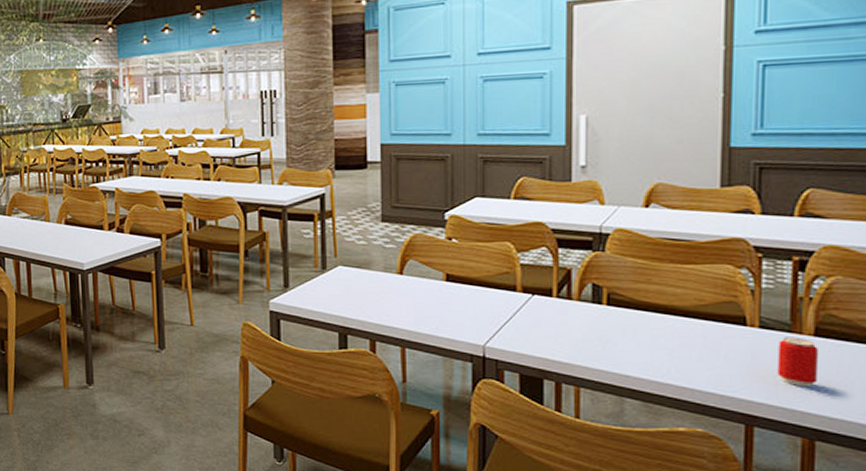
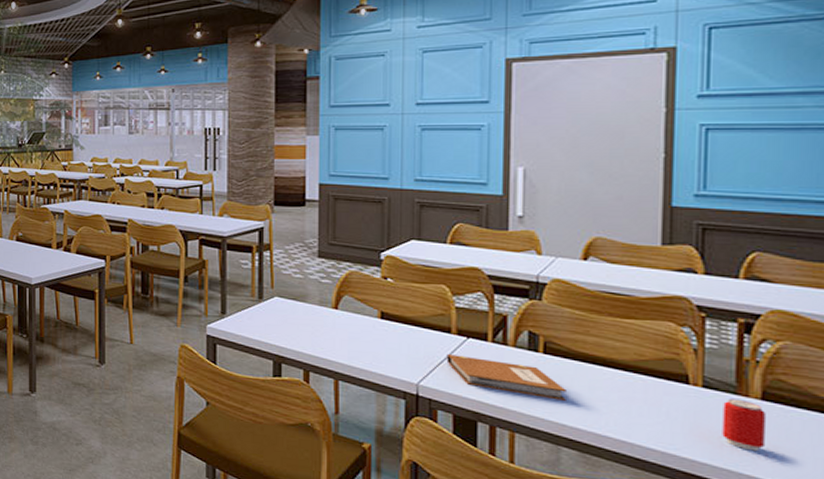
notebook: none [512,313,630,352] -> present [446,354,566,401]

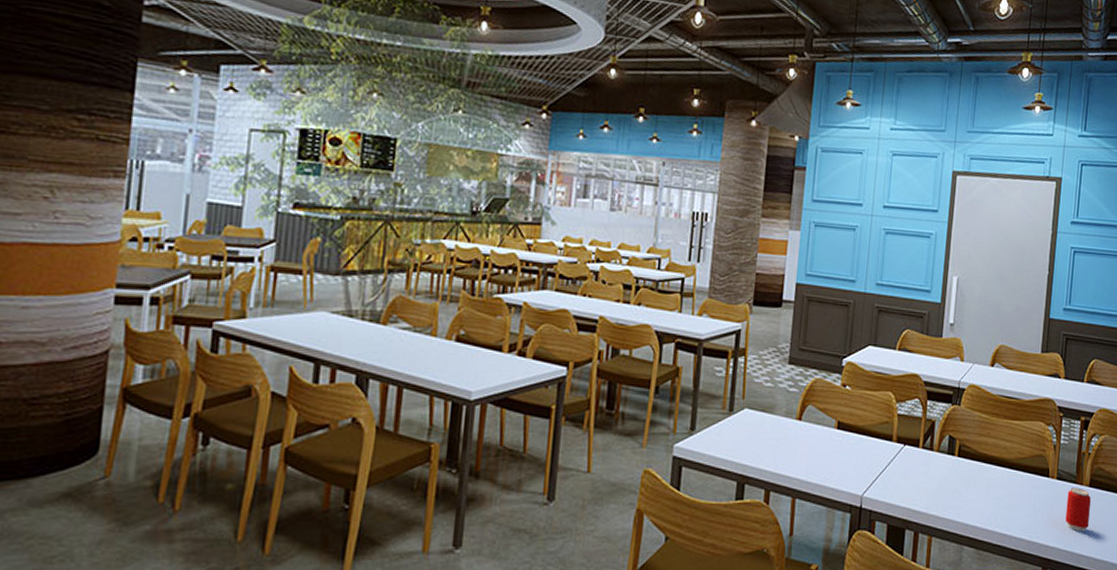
notebook: present [446,354,566,401] -> none [886,463,971,501]

